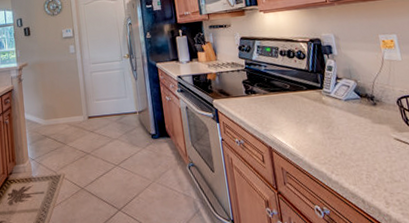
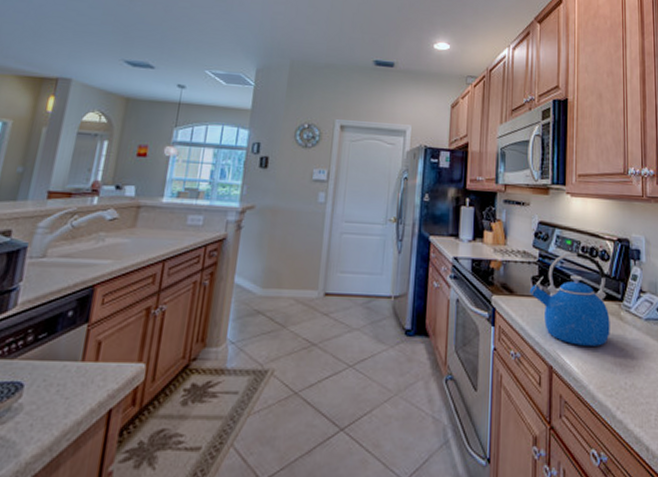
kettle: none [242,56,316,128] -> present [529,252,610,346]

